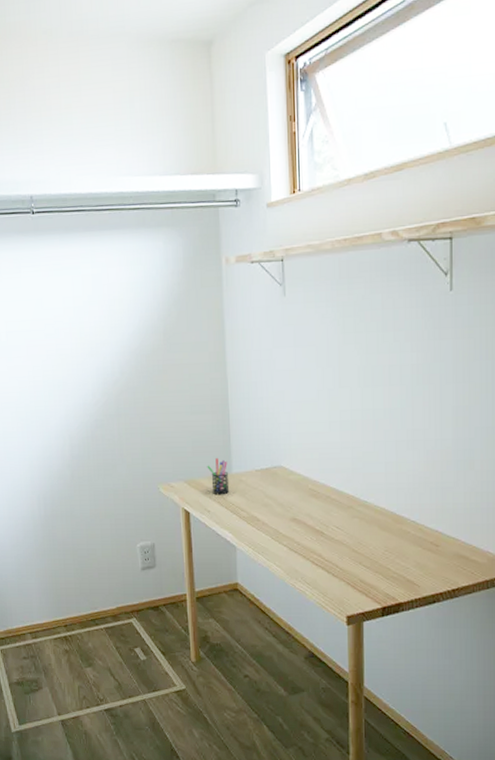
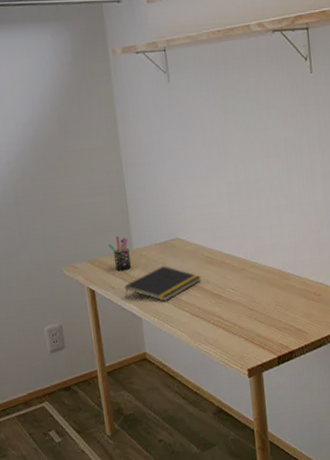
notepad: none [220,494,303,532] -> present [124,266,201,301]

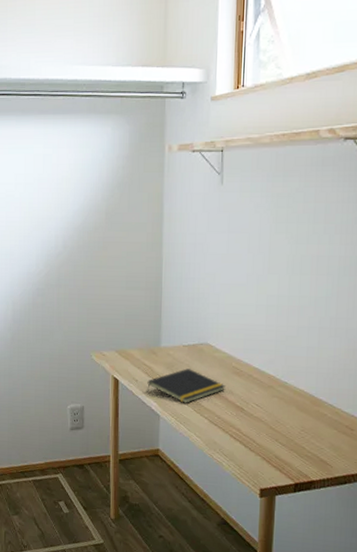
pen holder: present [108,236,132,271] -> none [137,332,158,366]

